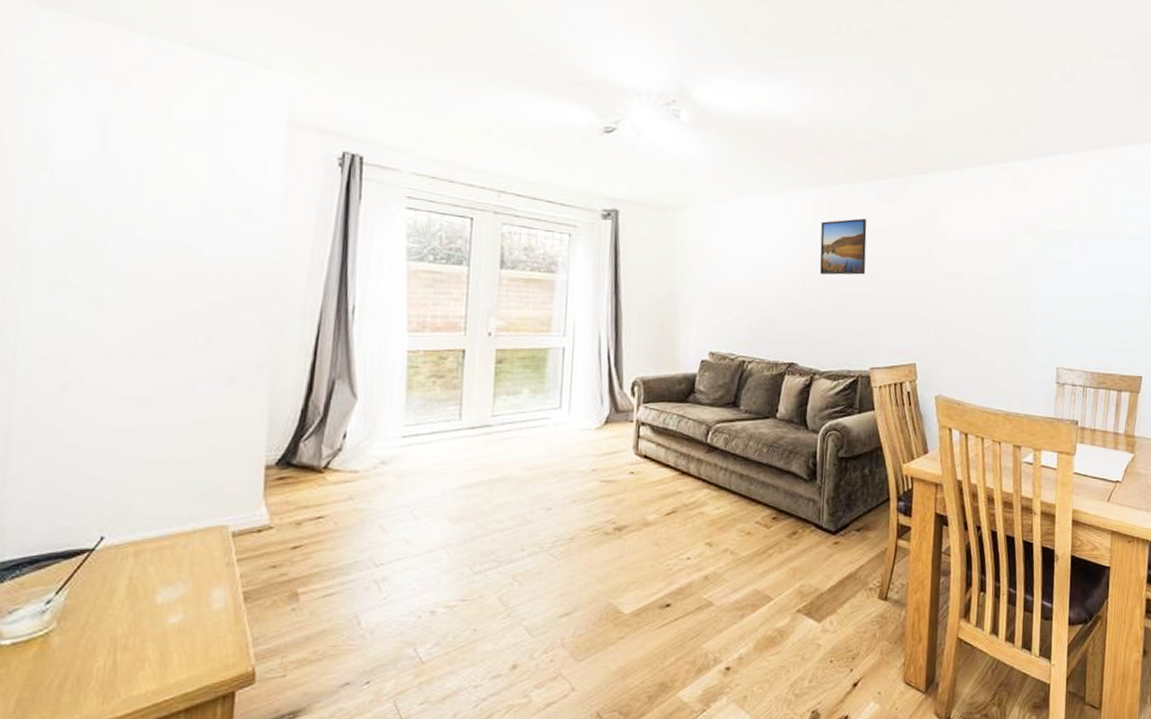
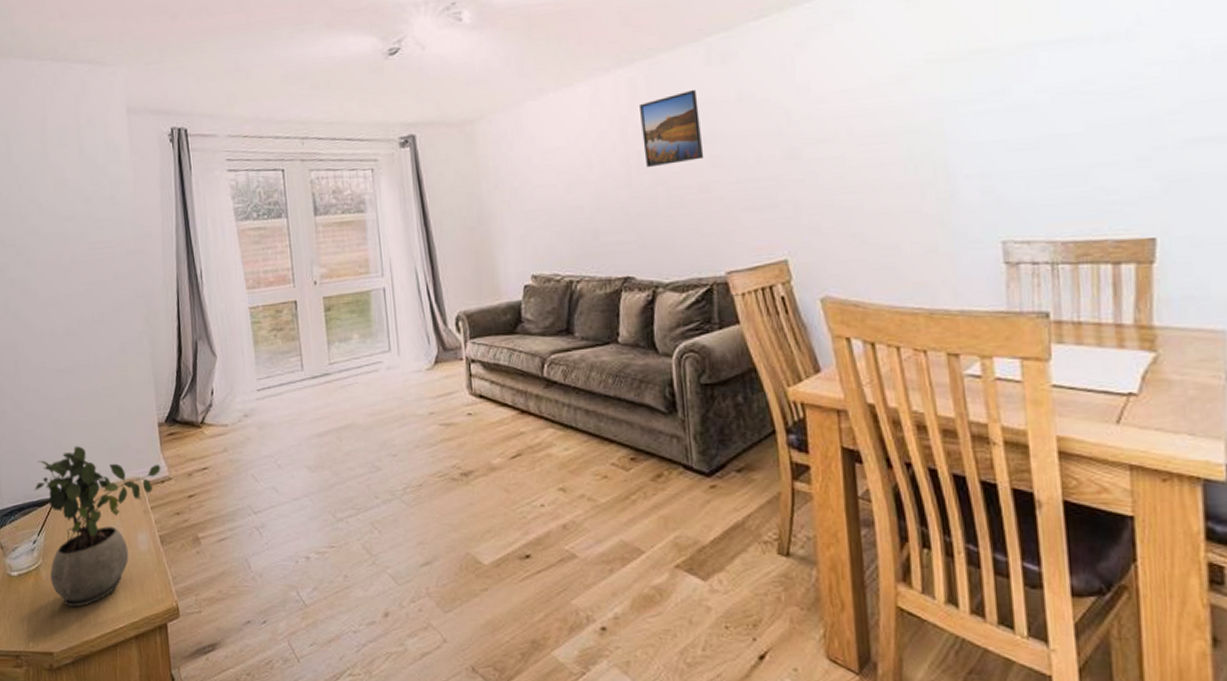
potted plant: none [61,487,260,680] -> present [34,446,161,608]

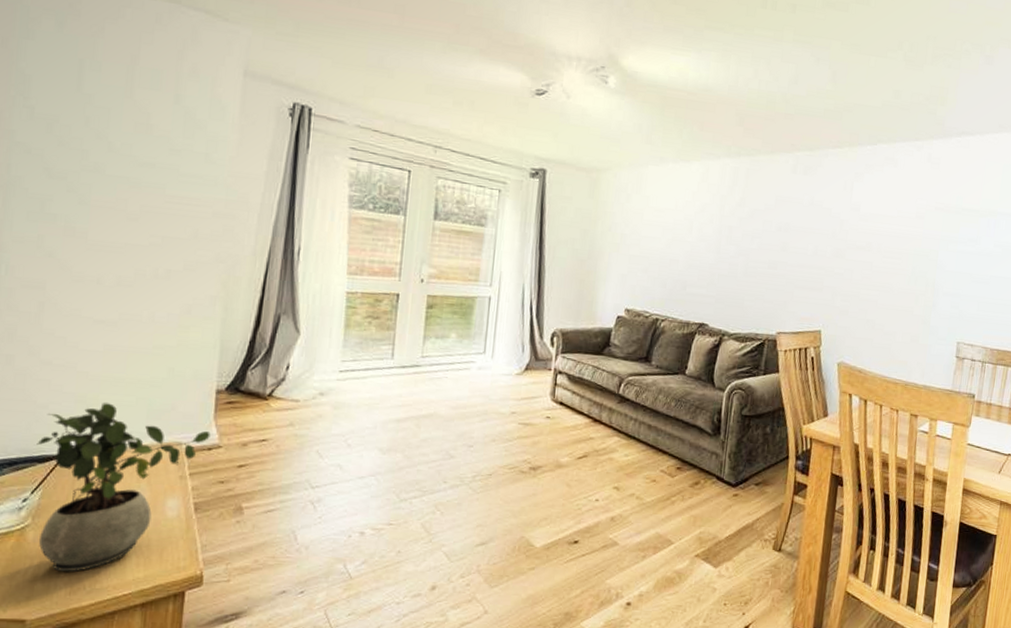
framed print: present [638,89,704,168] -> none [734,188,782,243]

